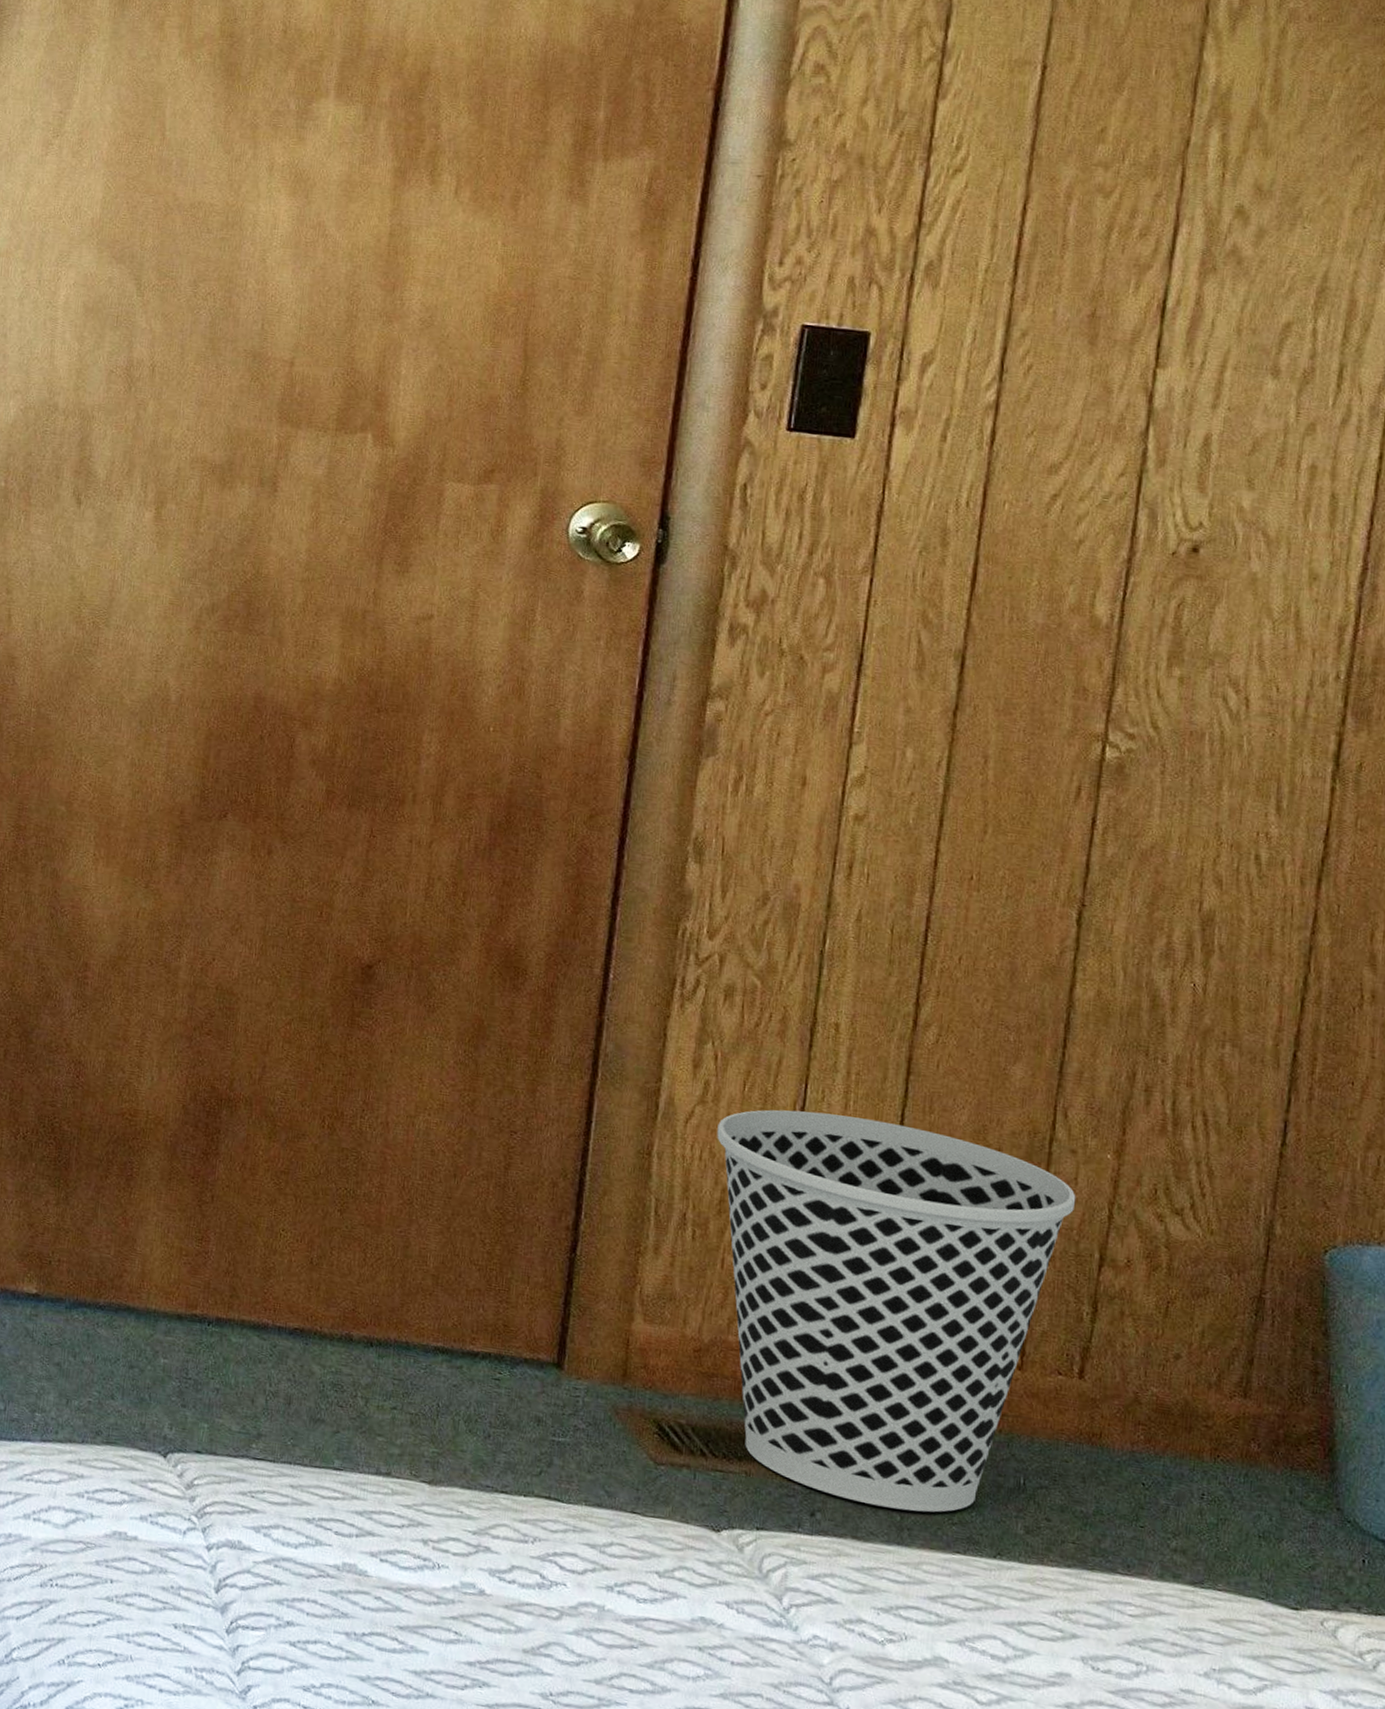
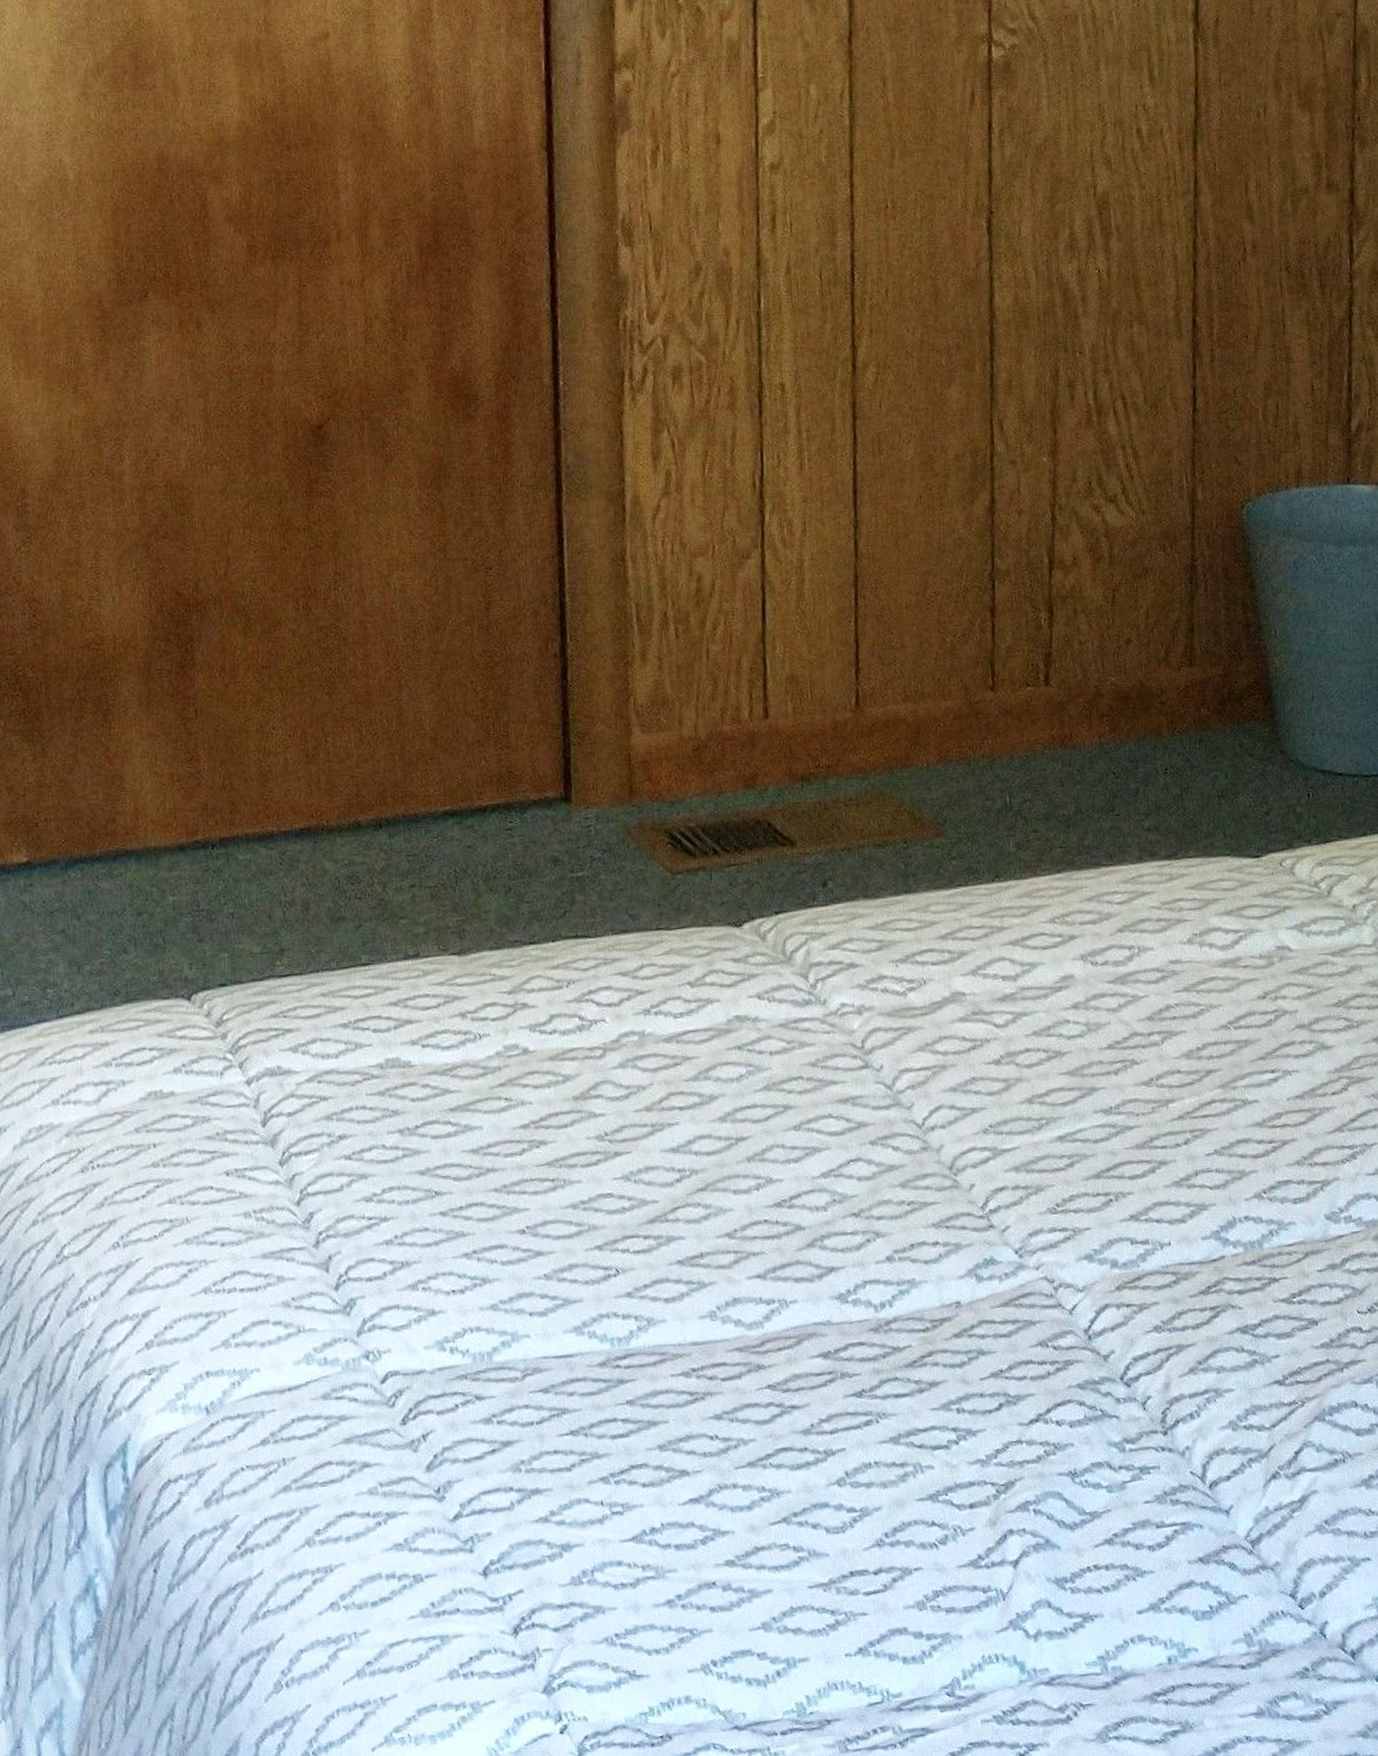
wastebasket: present [717,1109,1076,1513] -> none [684,472,1021,861]

